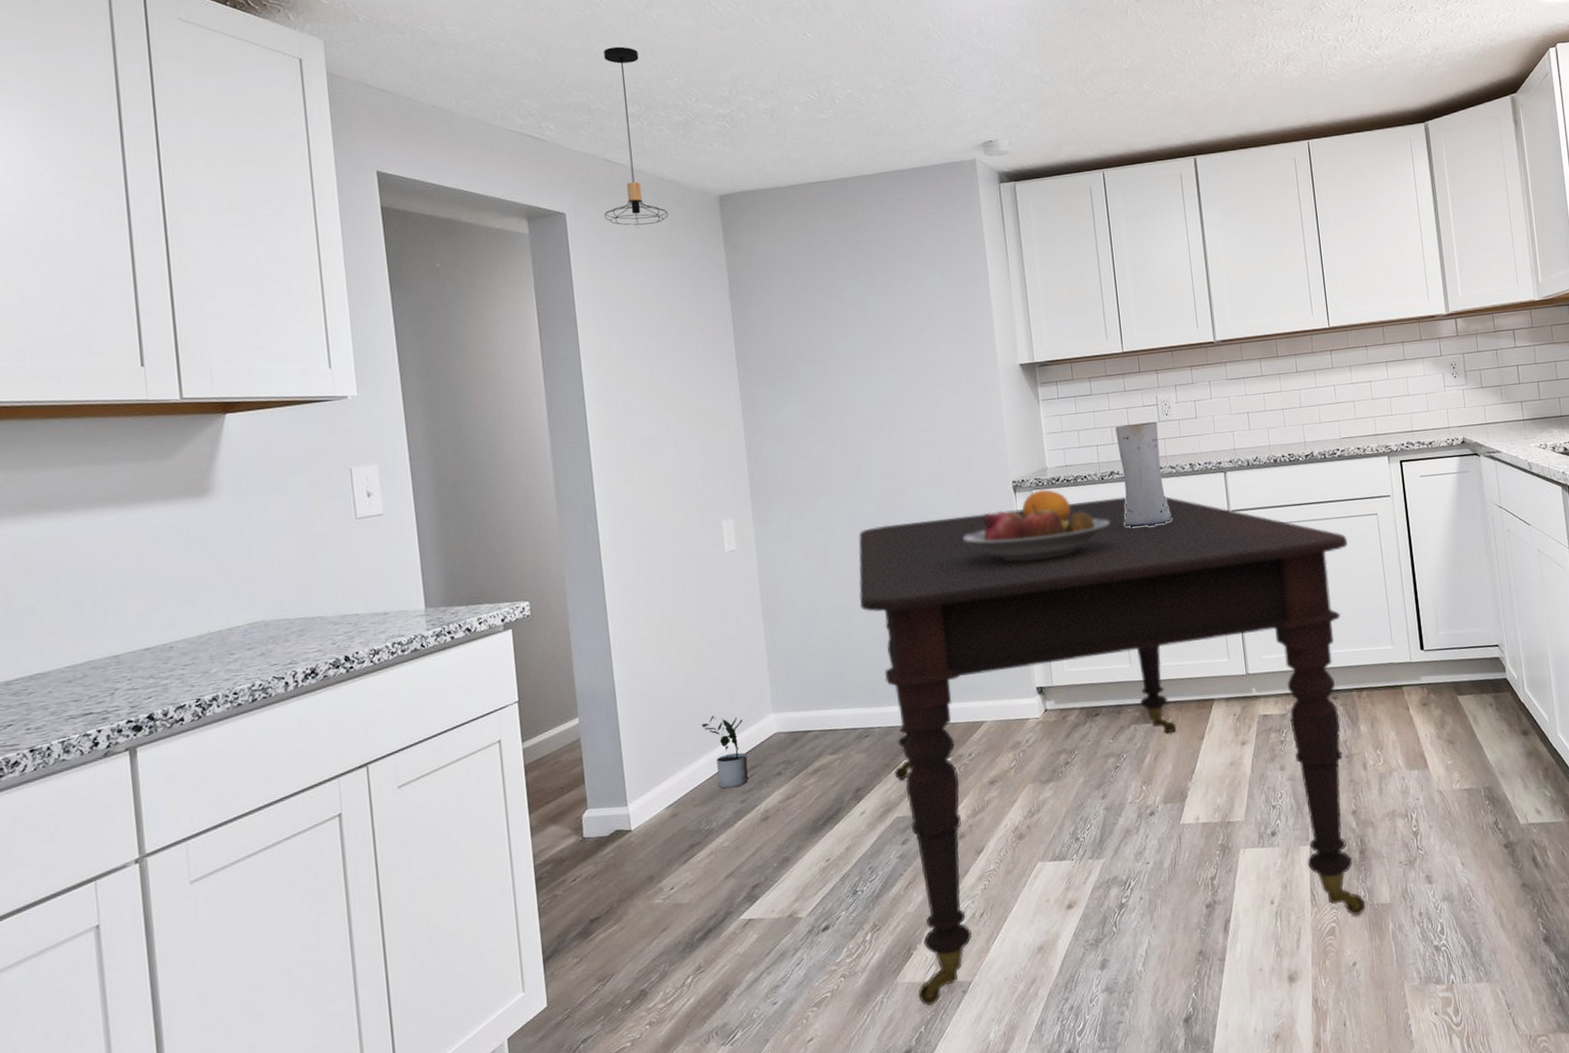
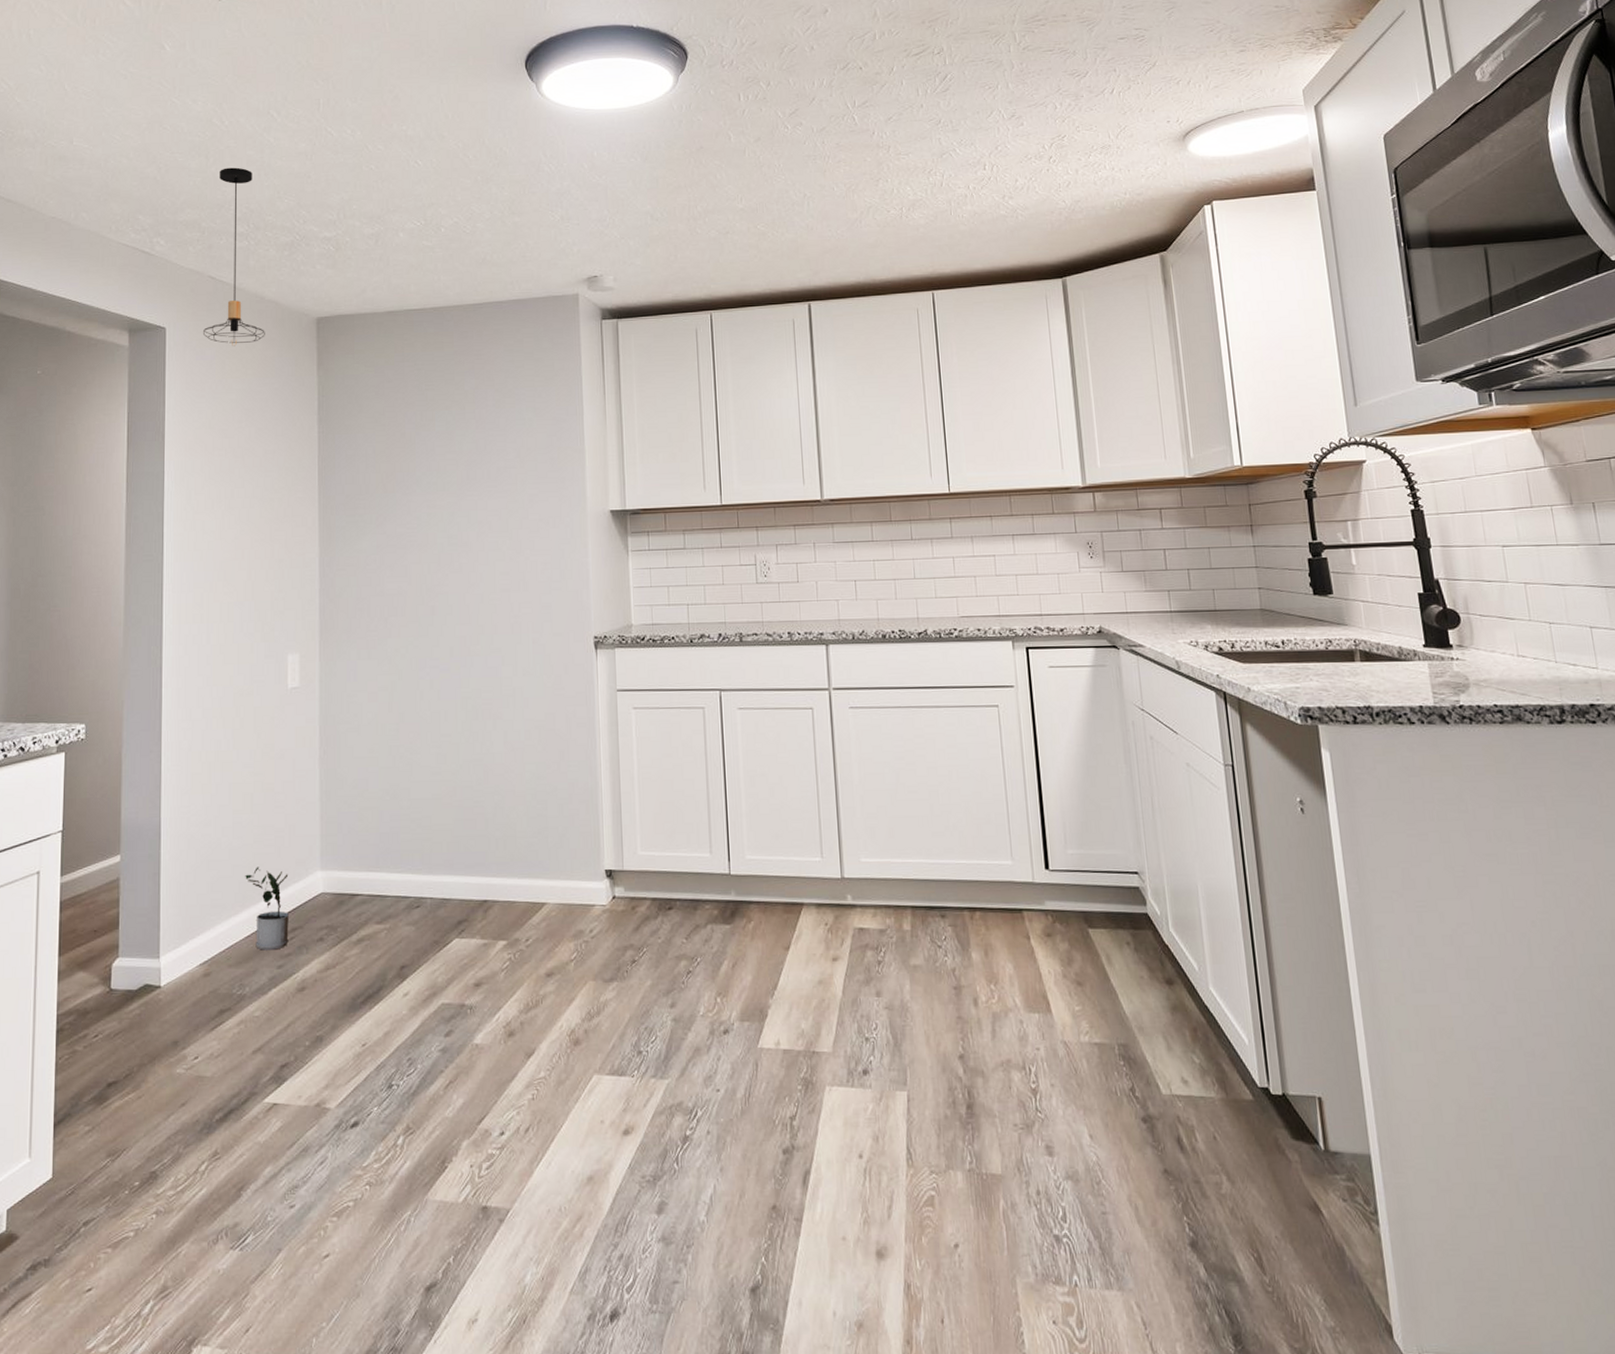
dining table: present [858,496,1366,1006] -> none [421,663,972,1232]
fruit bowl: present [963,489,1110,562] -> none [538,647,697,726]
vase: present [1115,421,1171,527] -> none [708,582,765,700]

